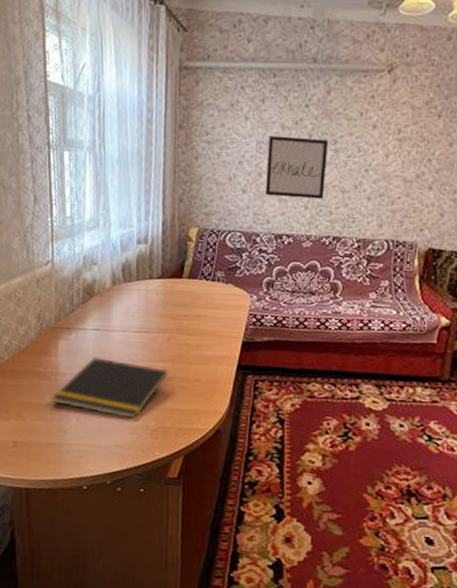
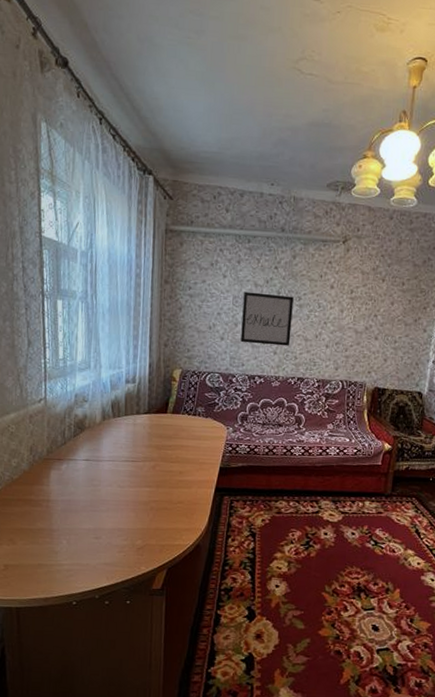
notepad: present [52,357,168,419] -> none [44,485,154,538]

